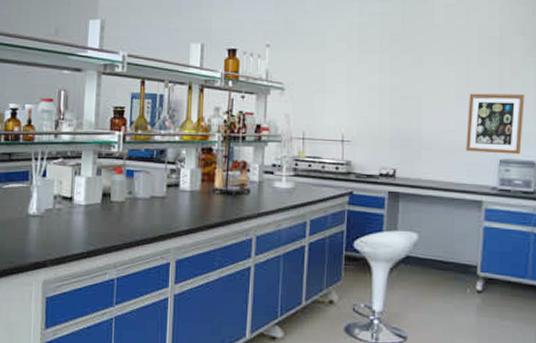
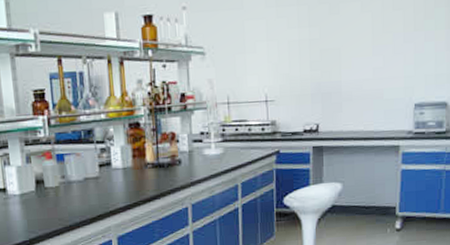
wall art: present [466,93,525,155] -> none [383,36,437,99]

